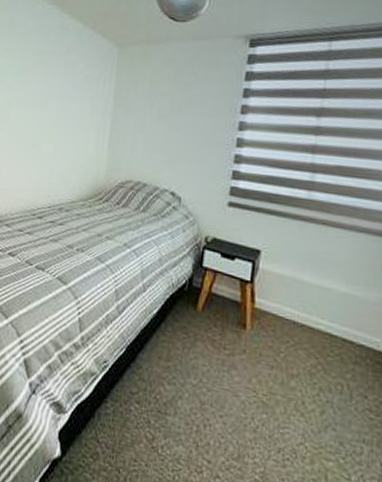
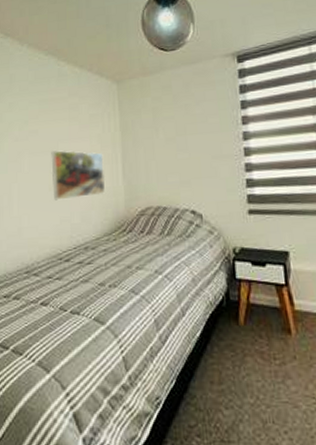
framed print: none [36,106,93,160] -> present [51,150,106,201]

